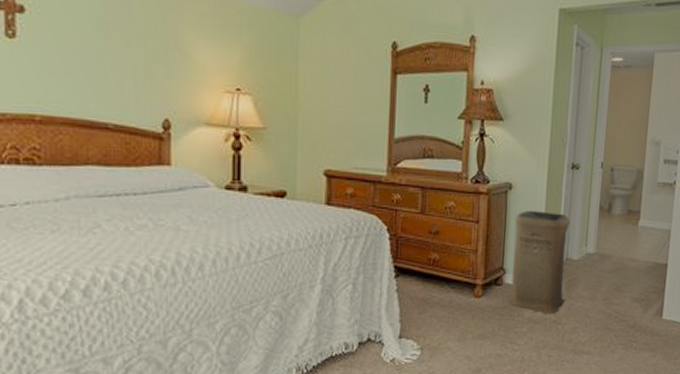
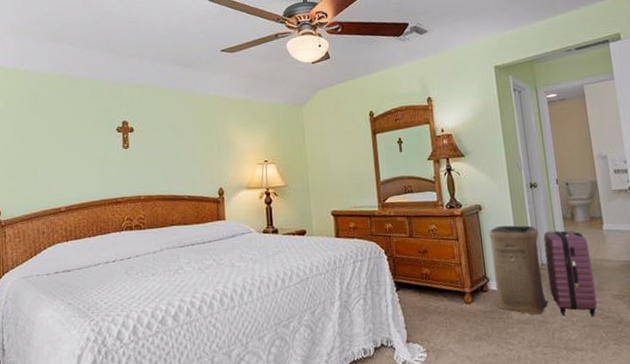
suitcase: none [569,222,620,320] -> present [543,230,598,317]

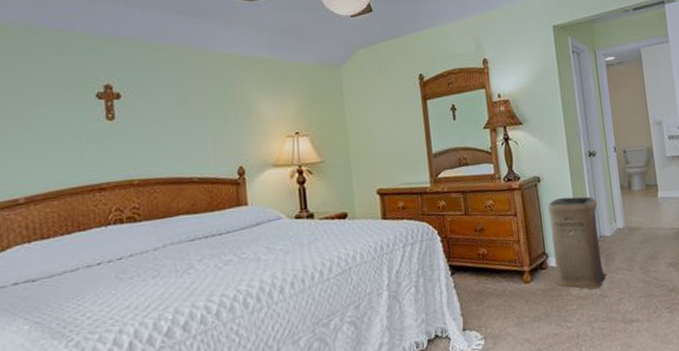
suitcase: present [543,230,598,317] -> none [601,200,653,288]

